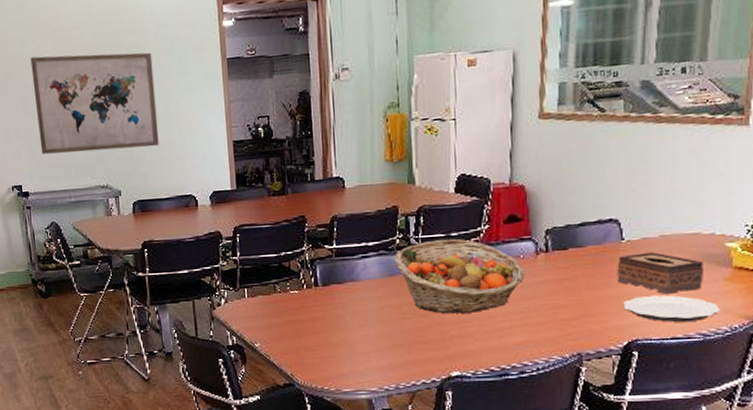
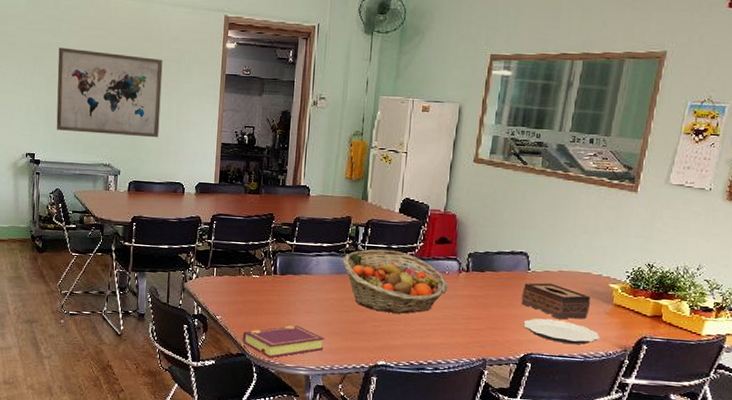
book: none [288,342,385,385] -> present [243,325,325,358]

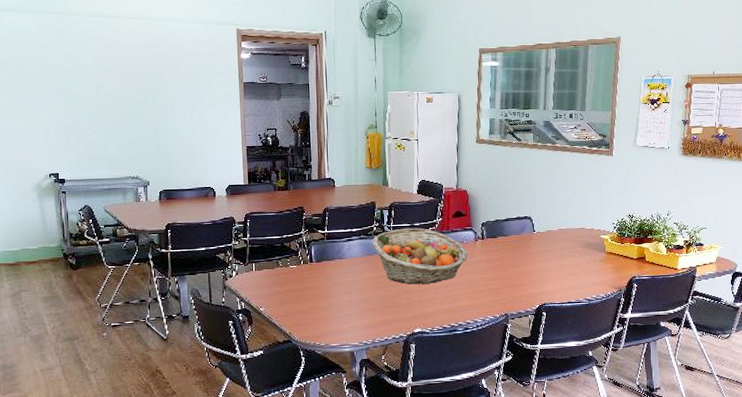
wall art: present [56,47,163,138] -> none [73,68,185,149]
book: present [243,325,325,358] -> none [287,307,364,341]
tissue box: present [521,283,591,320] -> none [531,241,588,271]
plate: present [523,318,601,345] -> none [535,272,600,291]

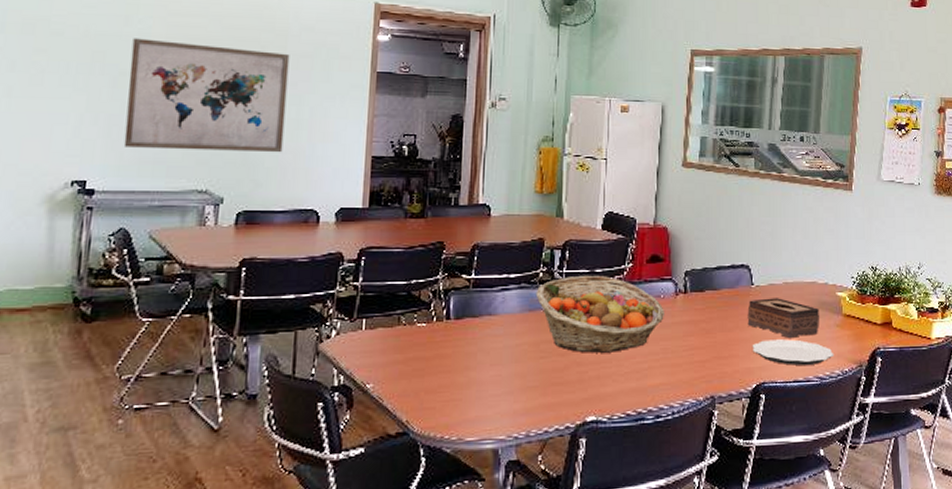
wall art: none [73,68,185,149] -> present [123,38,290,153]
tissue box: none [531,241,588,271] -> present [747,298,820,338]
plate: none [535,272,600,291] -> present [752,339,834,365]

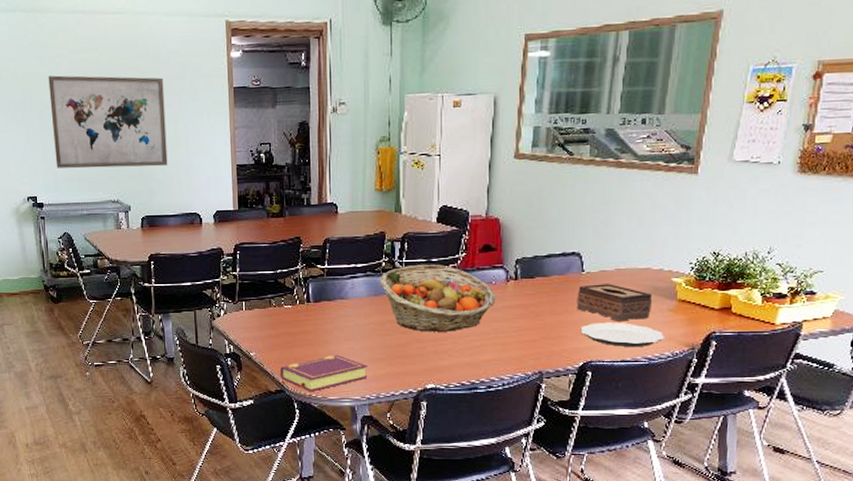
book: none [404,383,517,433] -> present [280,355,368,392]

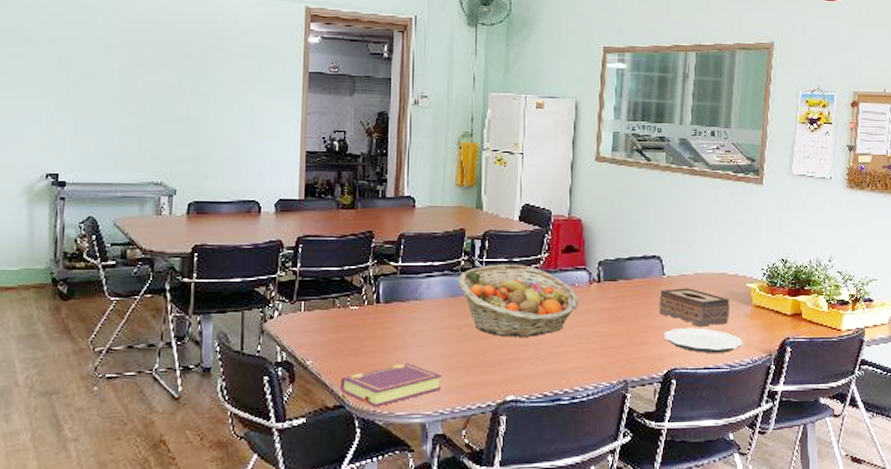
wall art: present [48,75,168,169] -> none [89,43,231,148]

